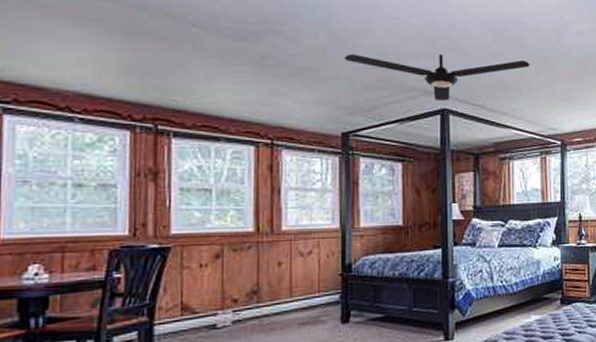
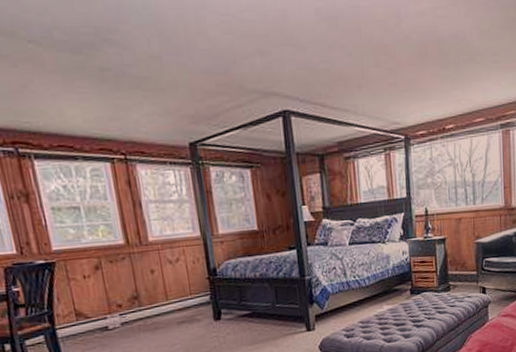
ceiling fan: present [344,53,530,101] -> none [180,50,369,102]

